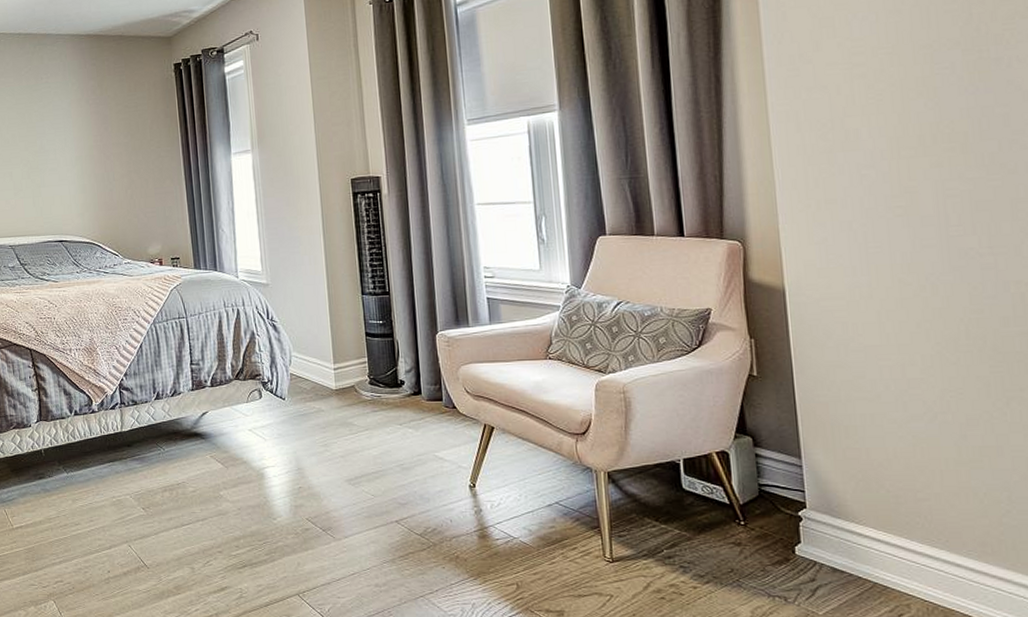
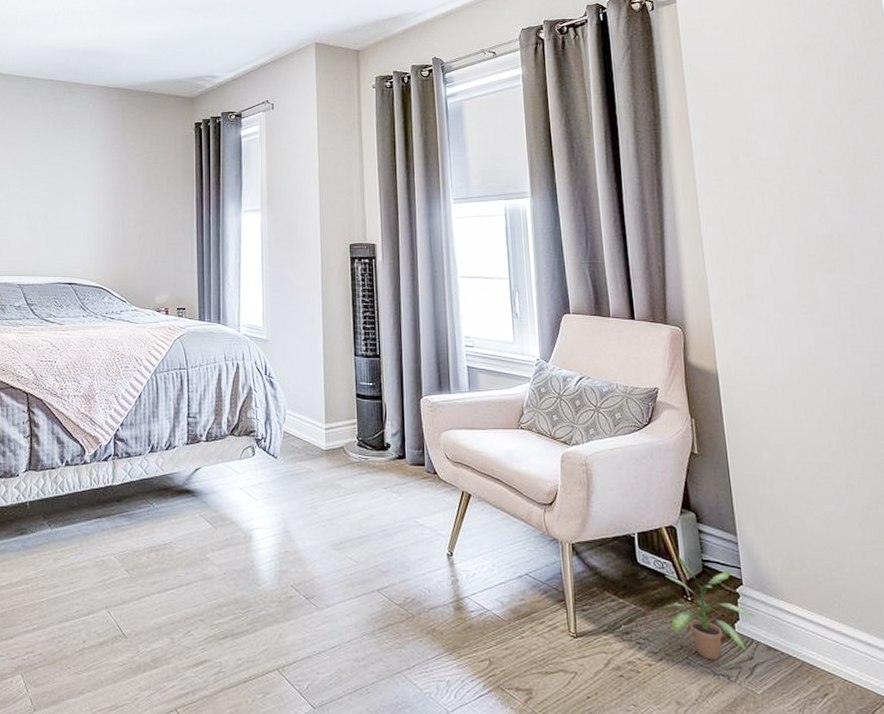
potted plant: none [710,481,821,583] -> present [662,557,756,661]

